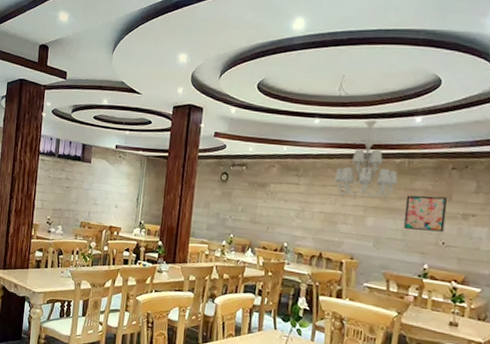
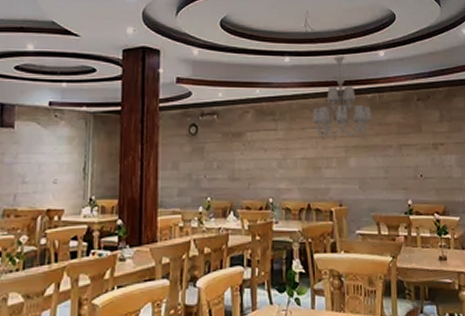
wall art: present [404,195,448,233] -> none [382,129,420,165]

